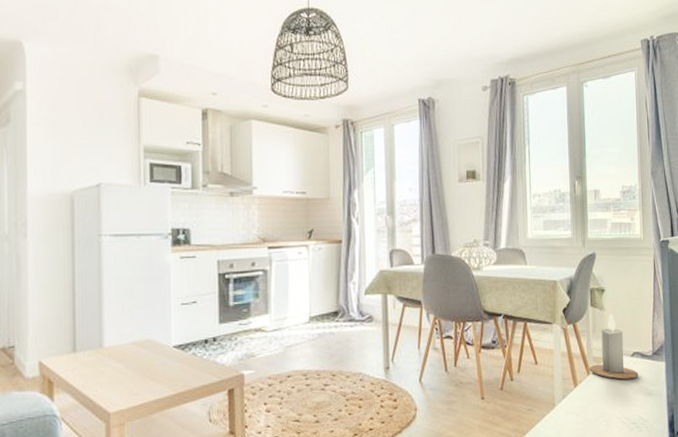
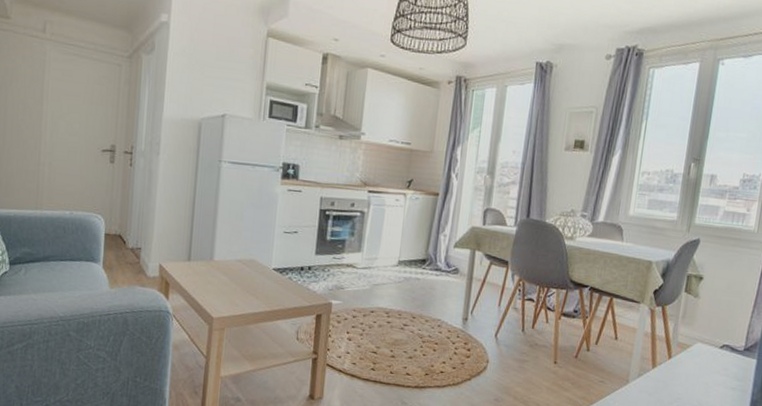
candle: present [589,313,639,379] -> none [671,302,725,371]

